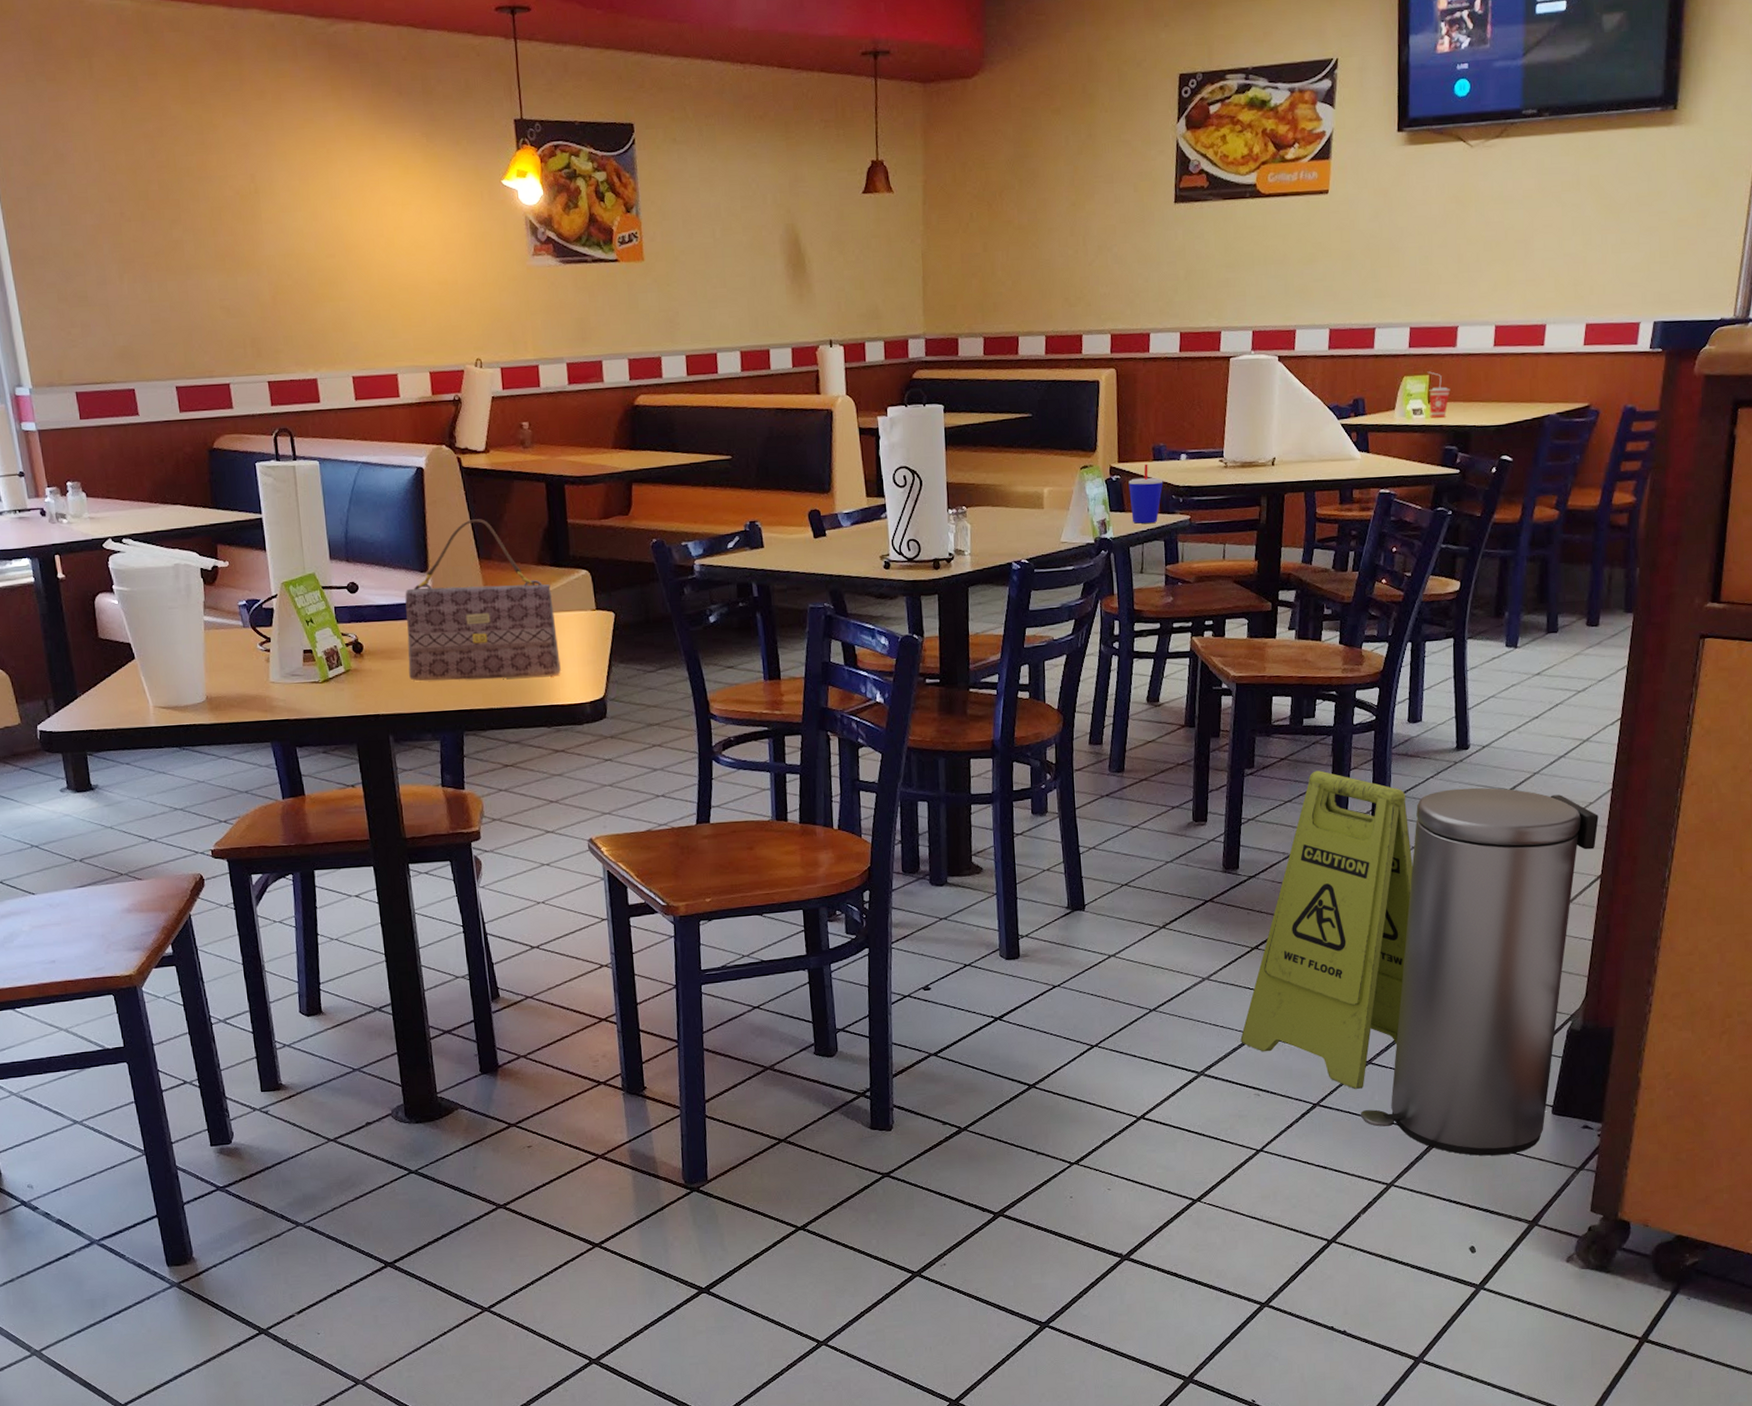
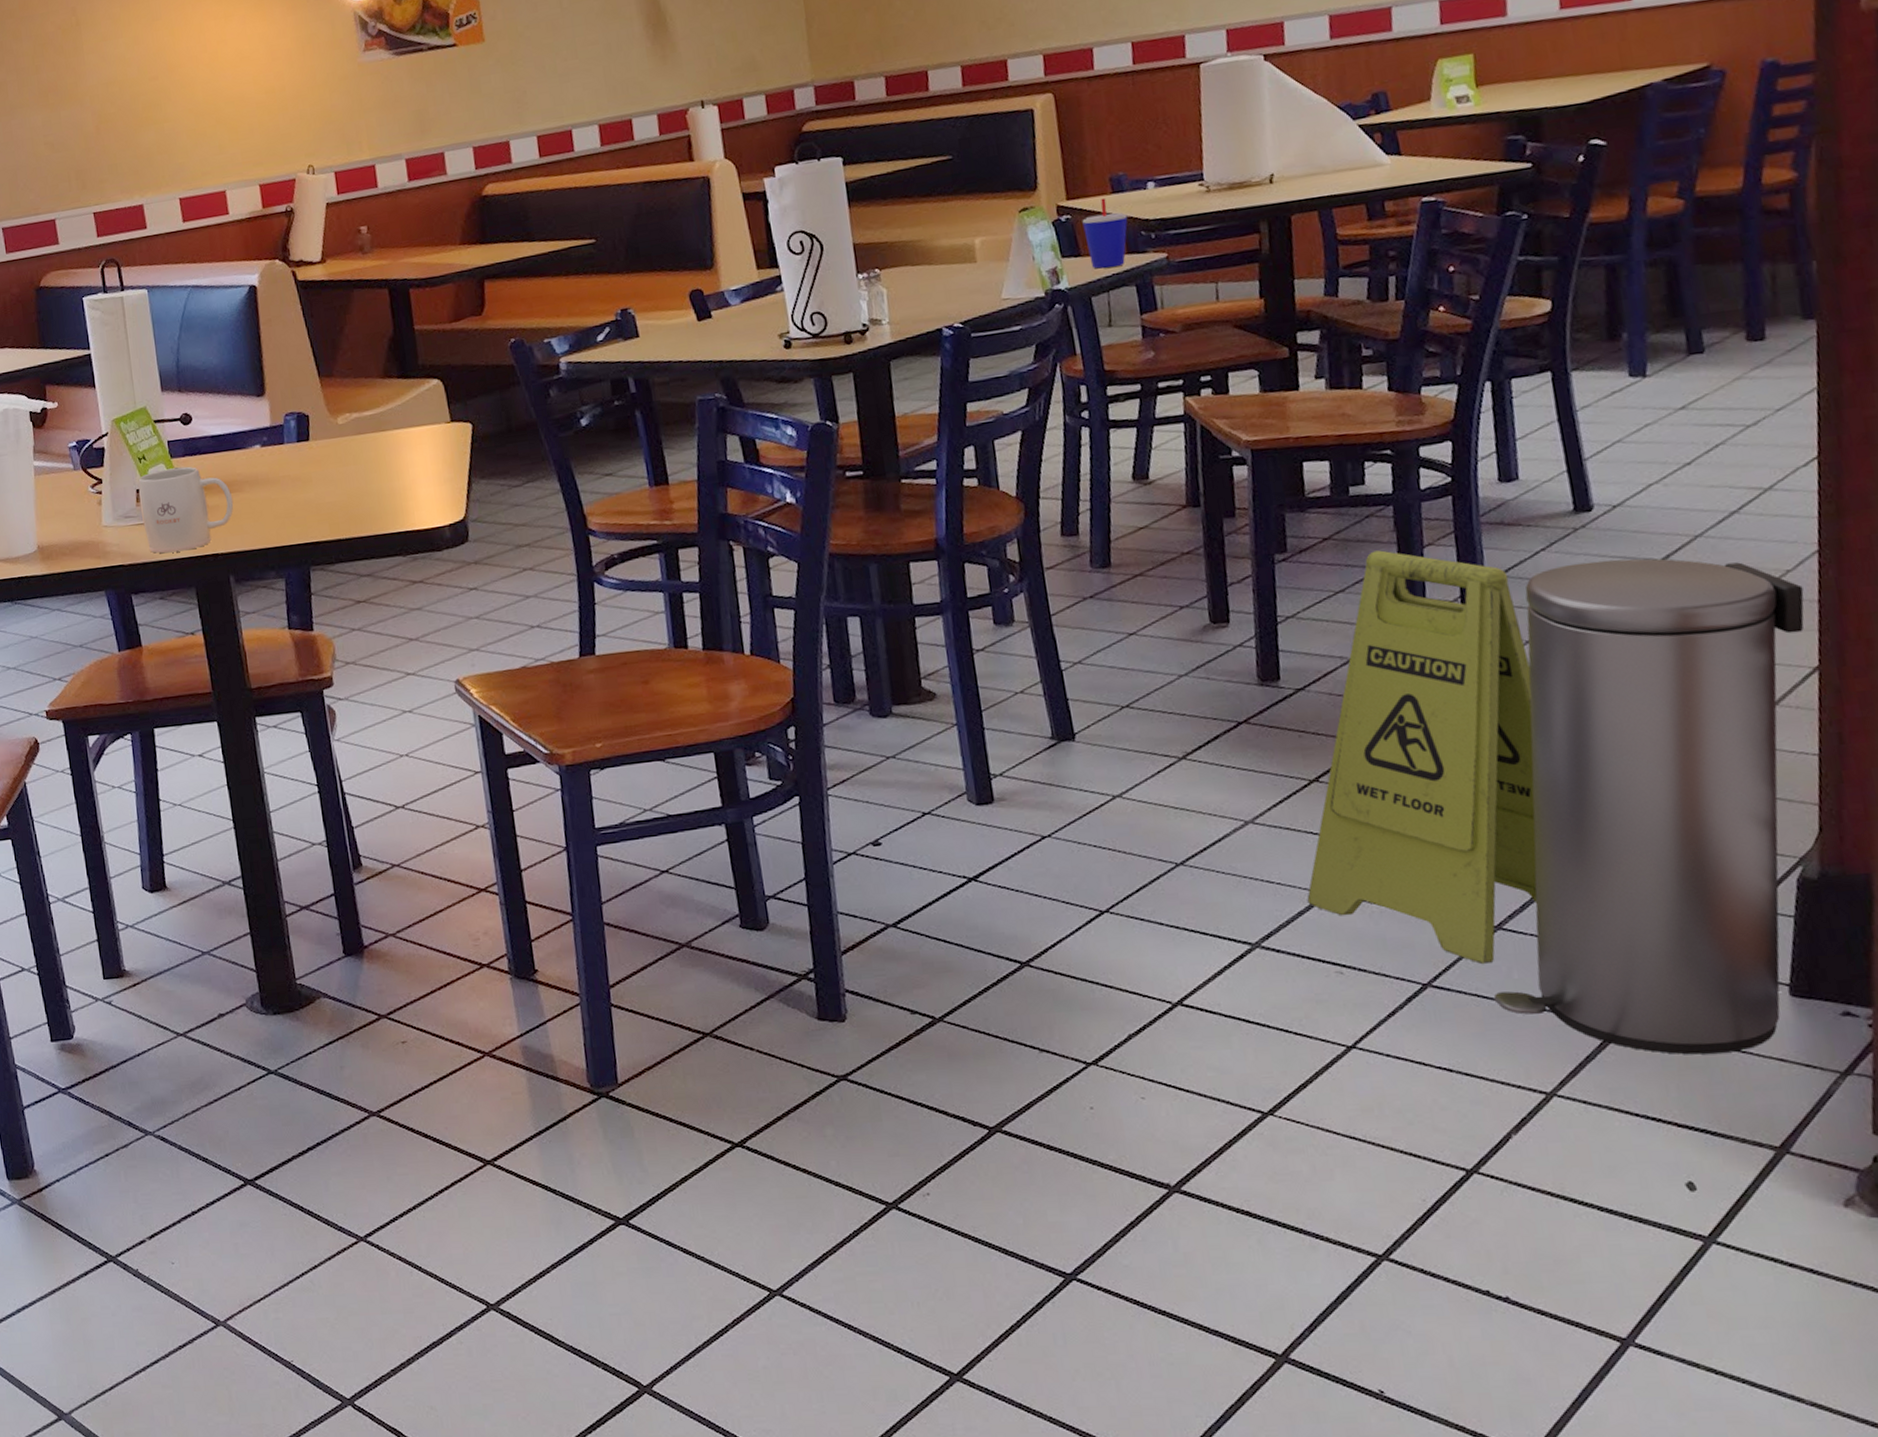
mug: none [305,632,395,711] -> present [138,467,234,554]
handbag: present [405,519,561,682] -> none [241,334,415,515]
beverage cup: present [1427,371,1450,418] -> none [1469,49,1506,105]

